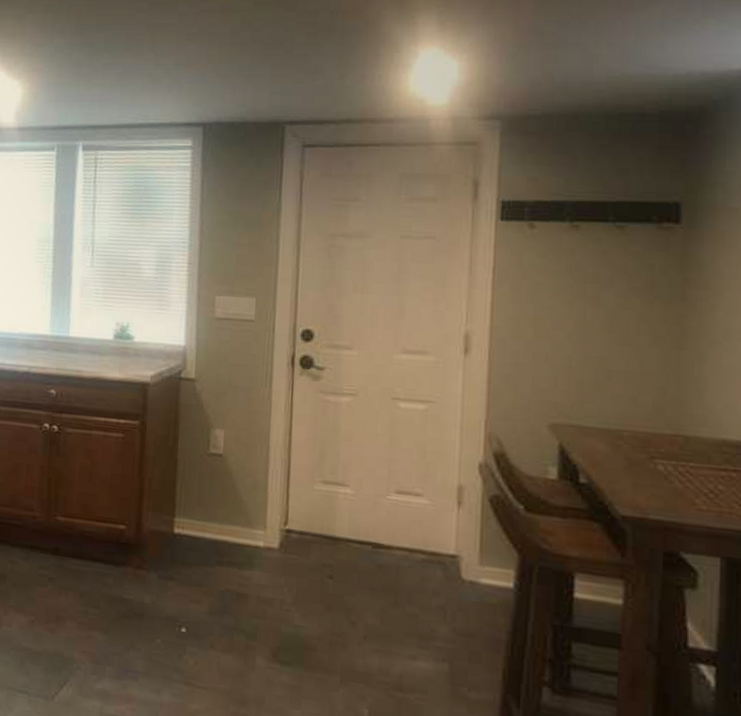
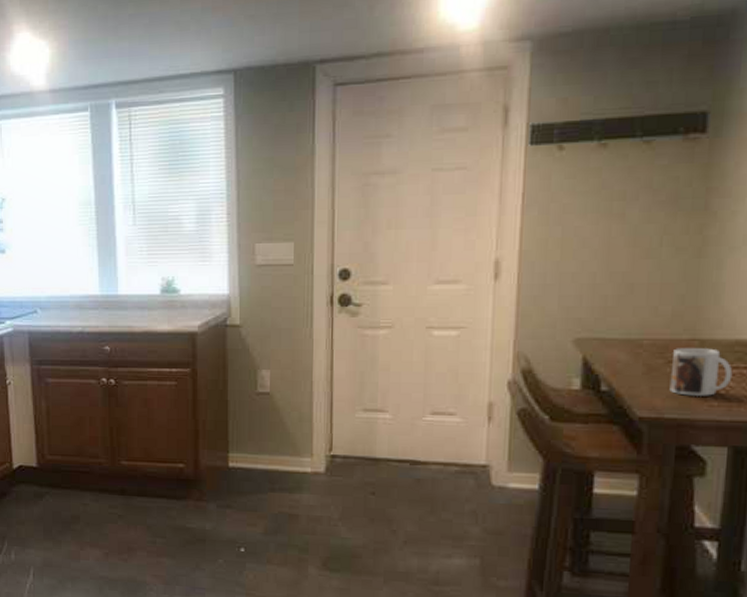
mug: none [654,443,721,499] -> present [669,348,733,396]

